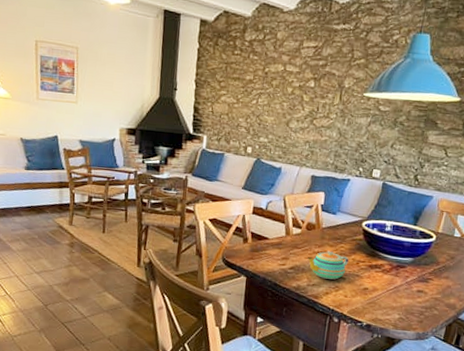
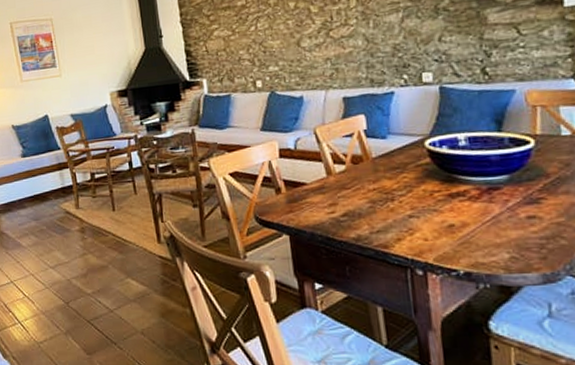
teapot: present [306,250,349,280] -> none [361,183,419,222]

